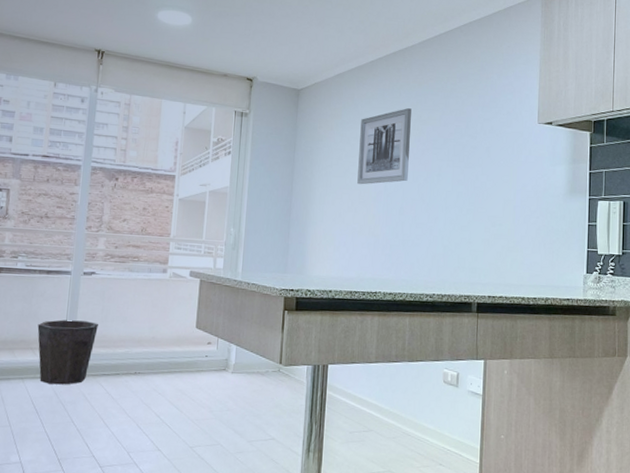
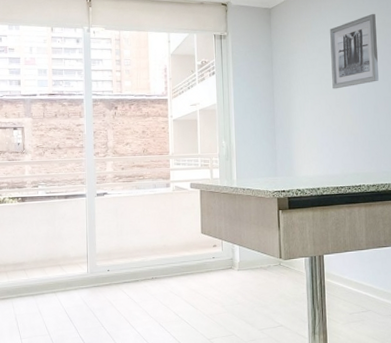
waste bin: present [37,319,98,385] -> none [62,237,115,295]

